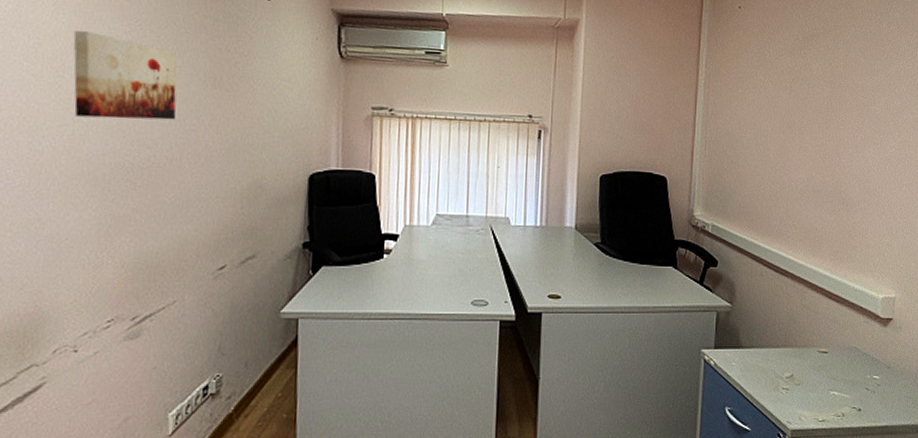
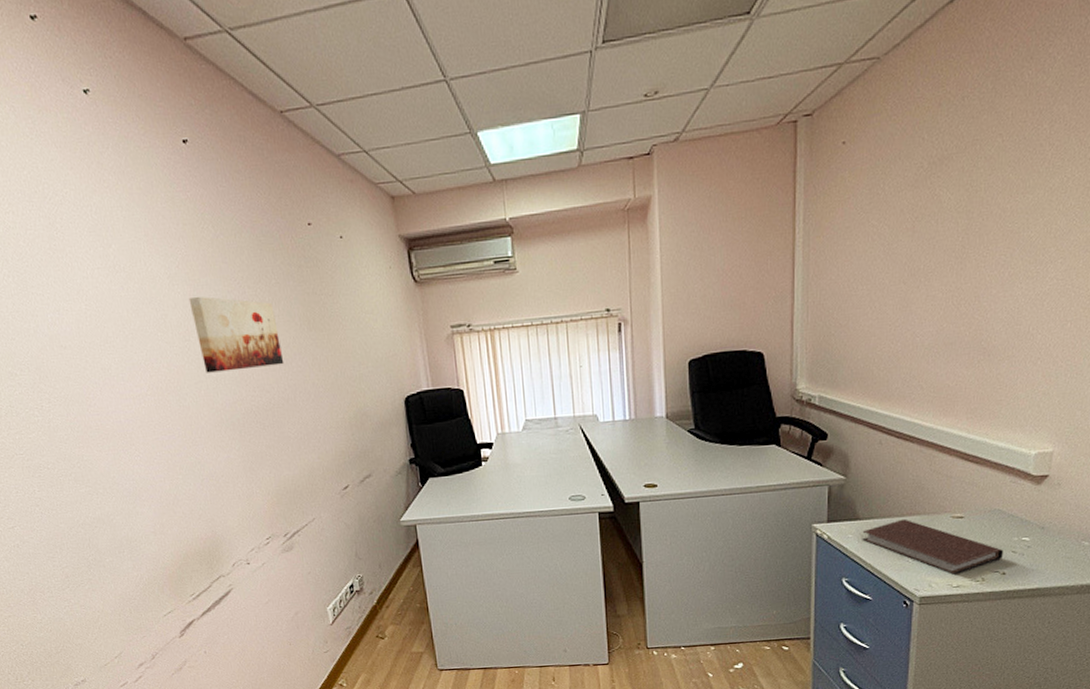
notebook: none [744,350,859,410] -> present [862,518,1003,576]

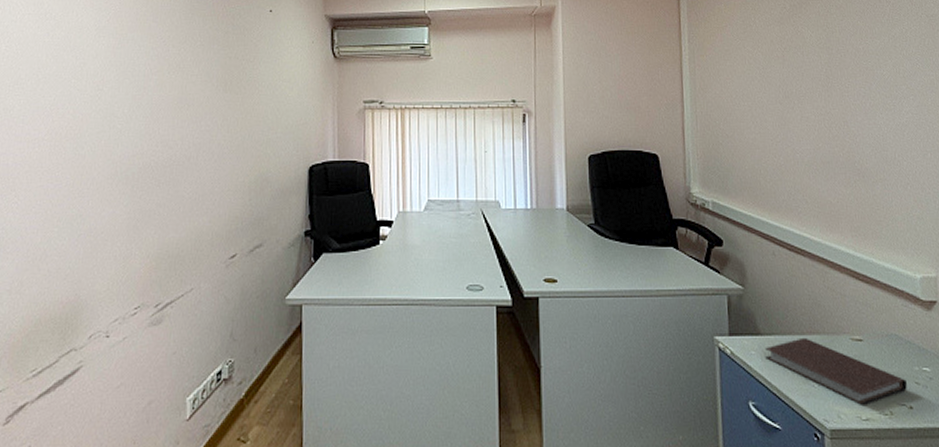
wall art: present [188,296,284,373] -> none [110,49,194,124]

